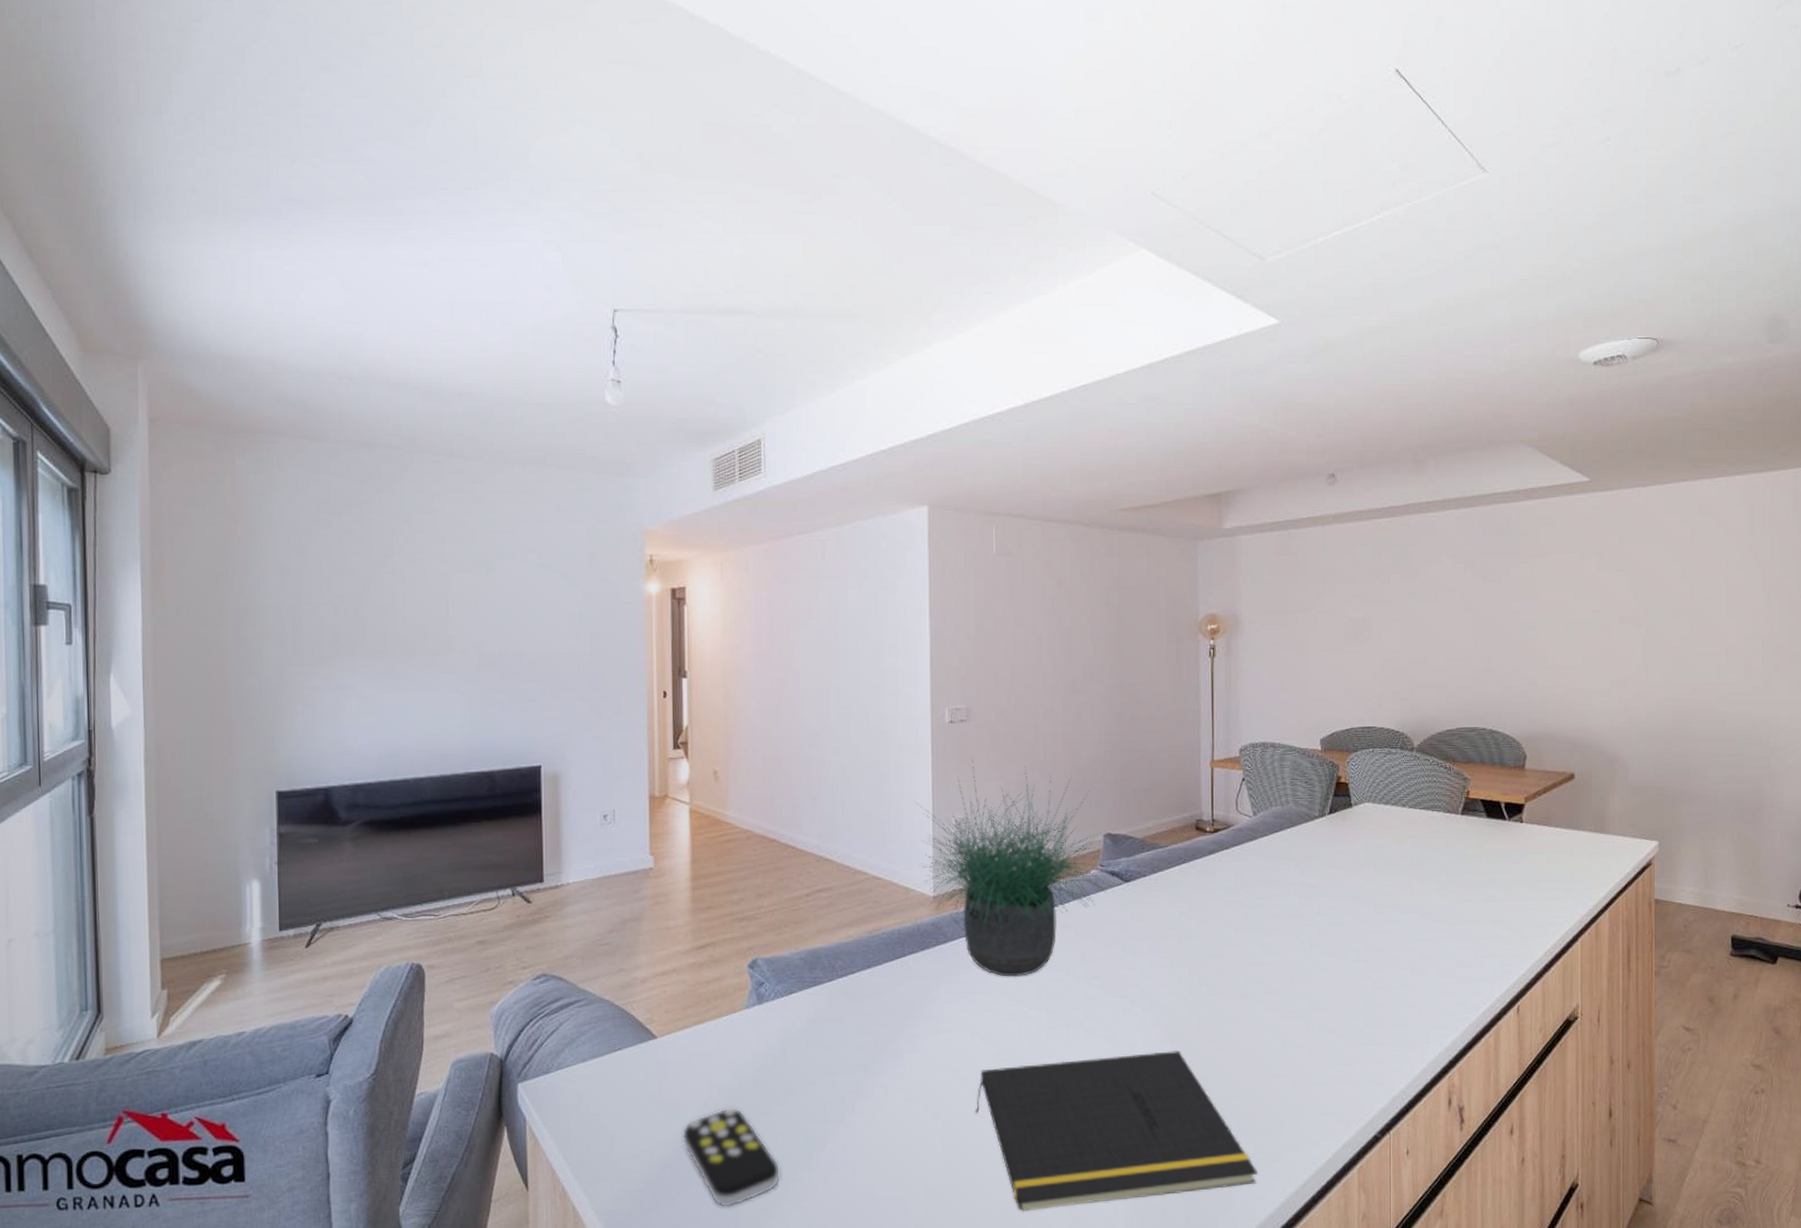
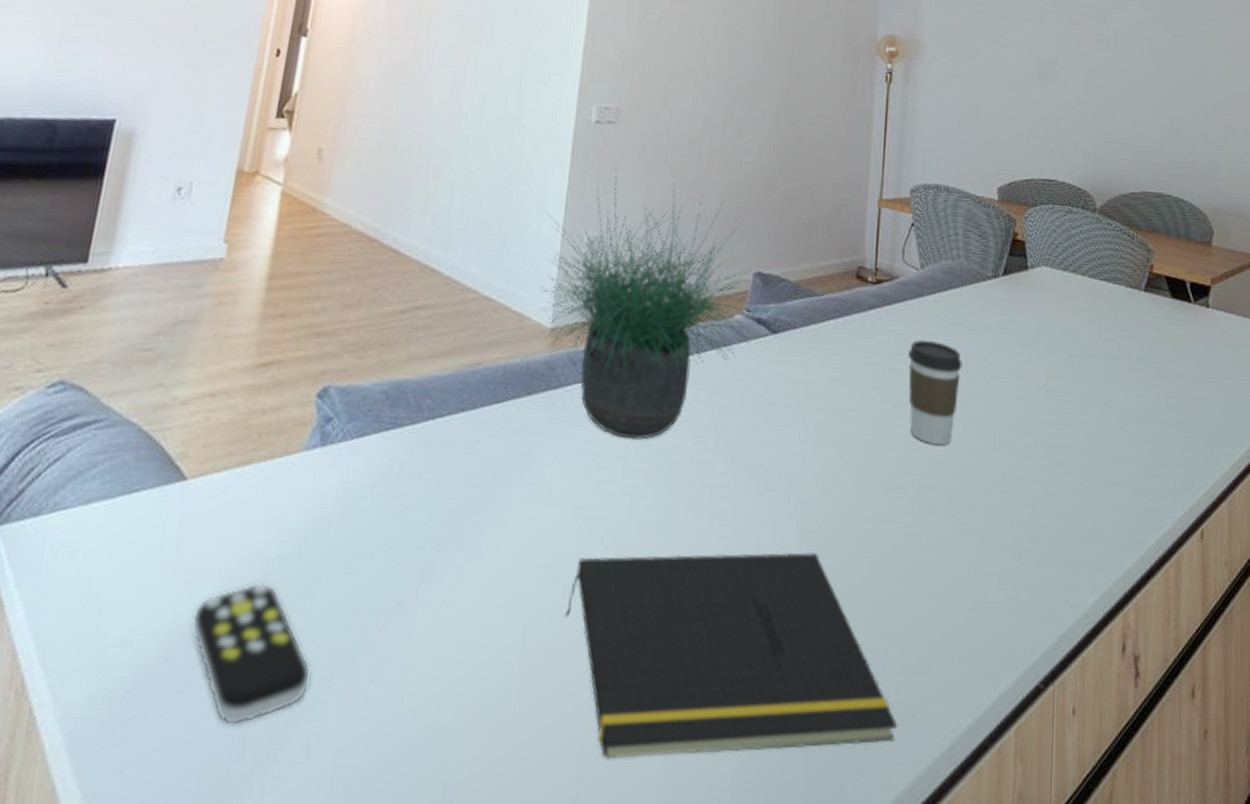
coffee cup: none [1247,875,1296,959] -> present [908,340,962,446]

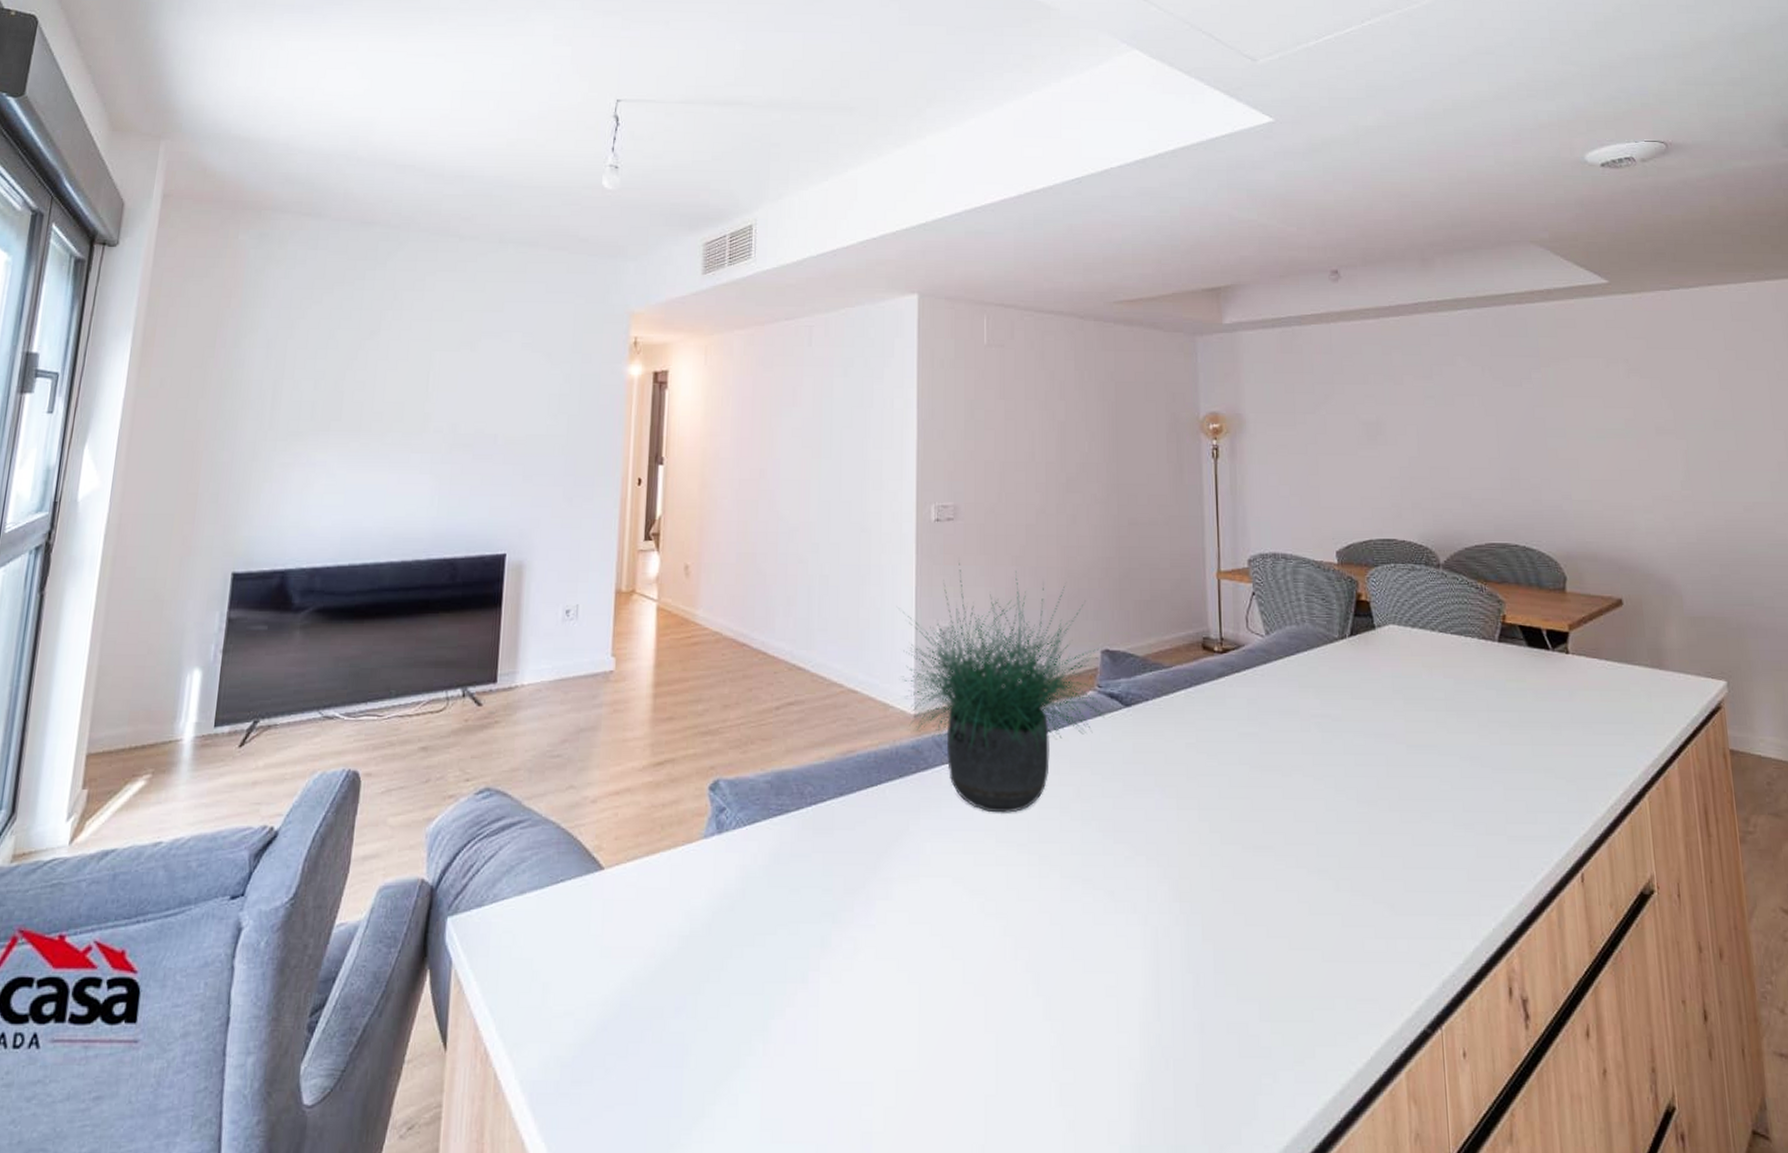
remote control: present [191,582,311,725] -> none [623,957,732,1084]
notepad: present [565,551,897,760] -> none [956,910,1286,1109]
coffee cup: present [908,340,962,446] -> none [1262,704,1317,804]

